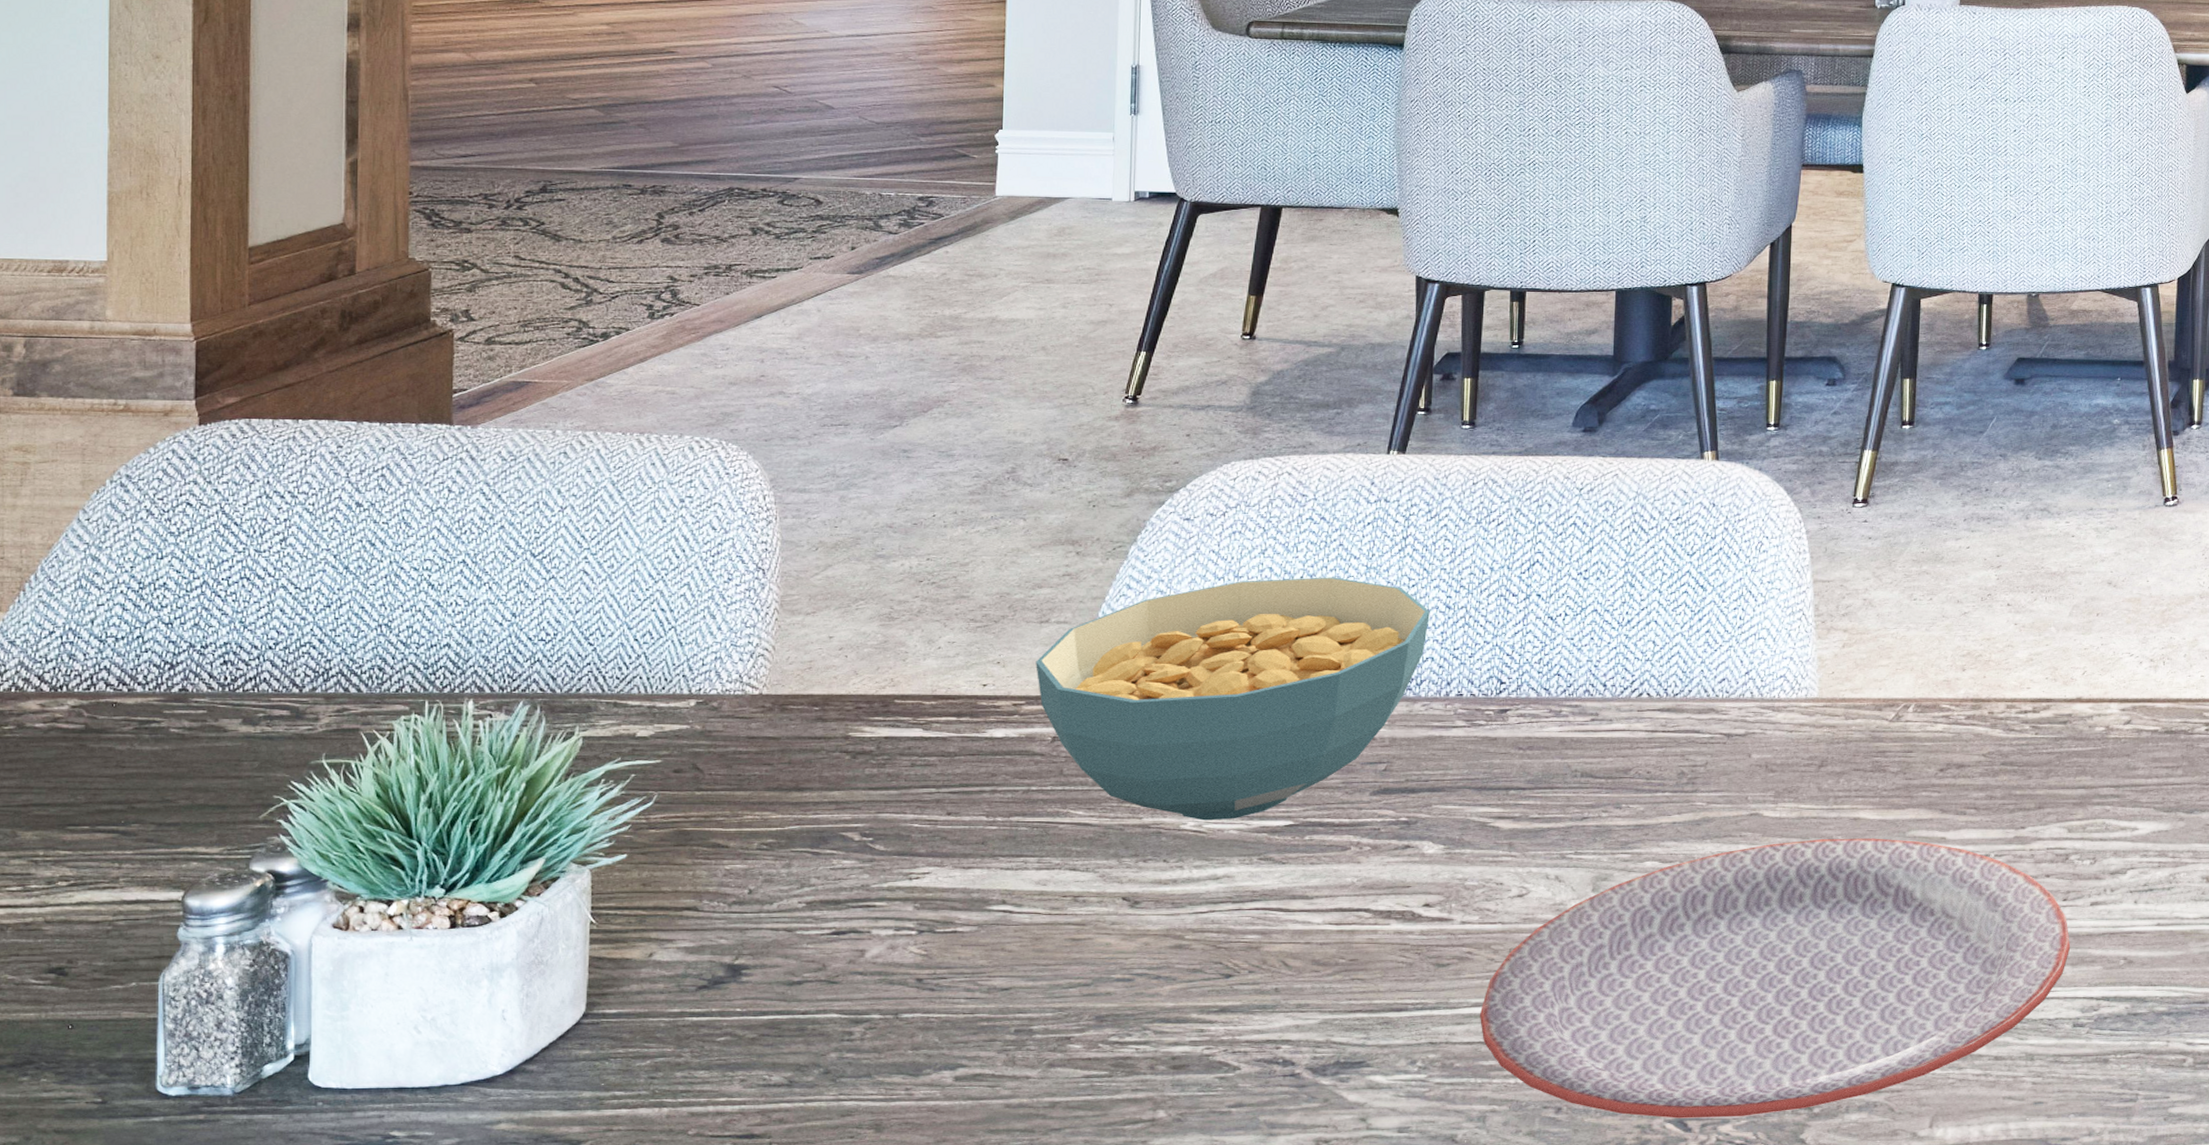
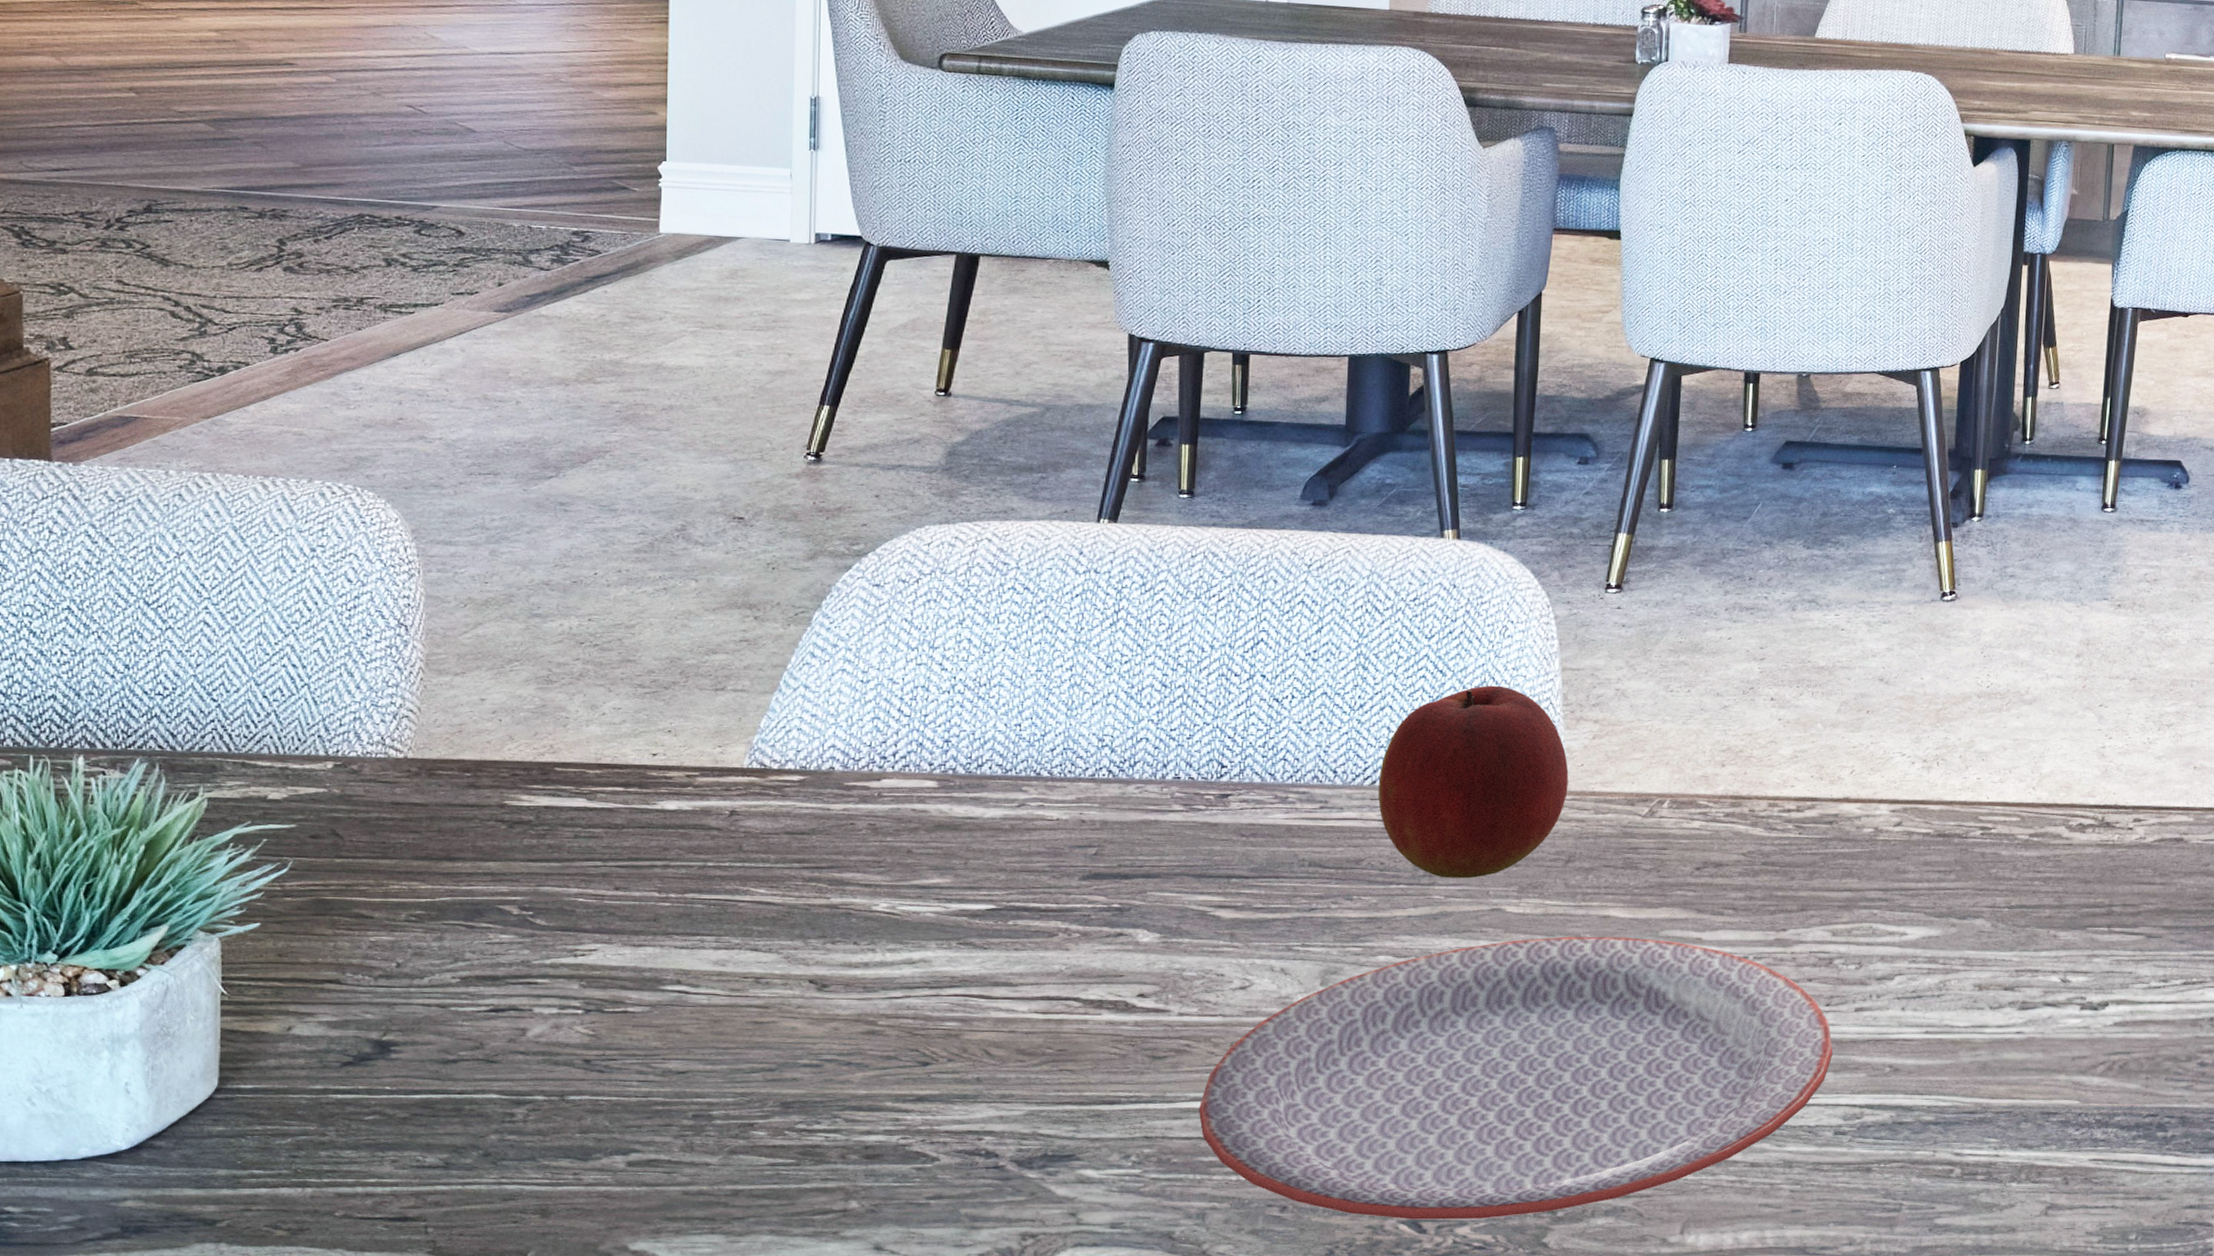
cereal bowl: present [1036,577,1430,821] -> none [711,650,1144,903]
apple: none [1644,598,1821,785] -> present [1377,685,1569,879]

